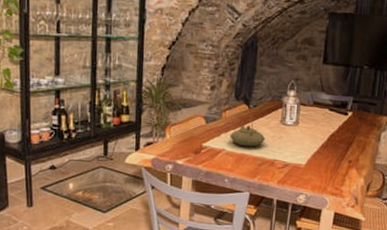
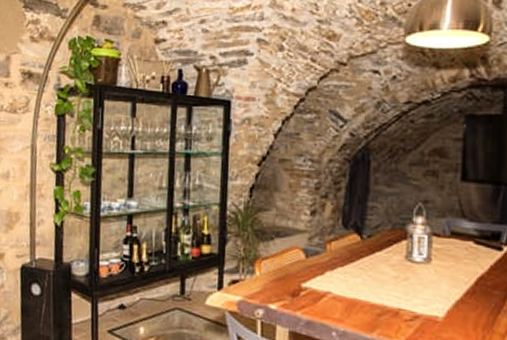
teapot: present [230,115,266,147] -> none [337,248,386,290]

